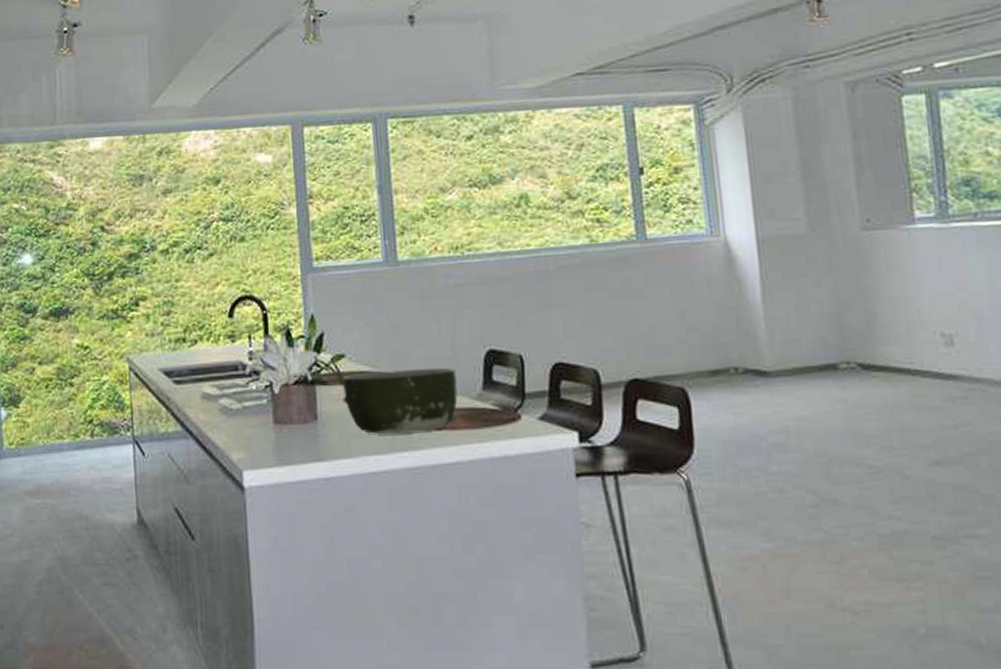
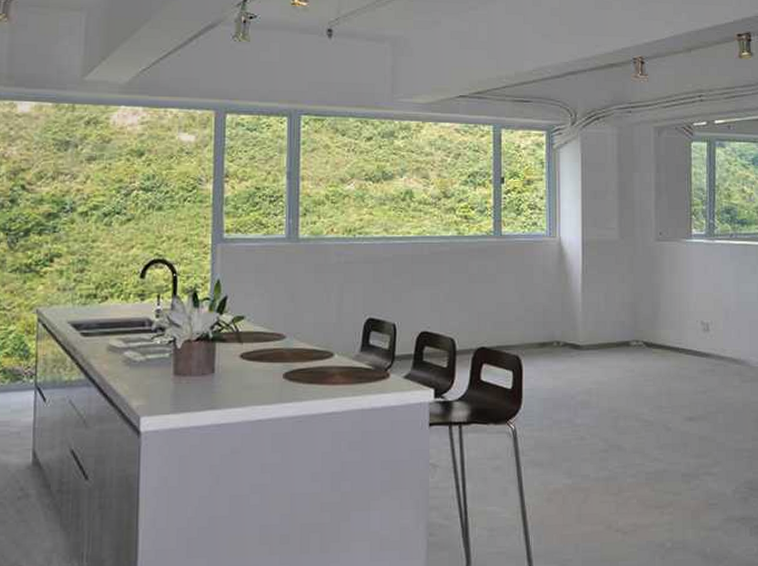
bowl: present [343,367,458,434] -> none [240,331,339,386]

